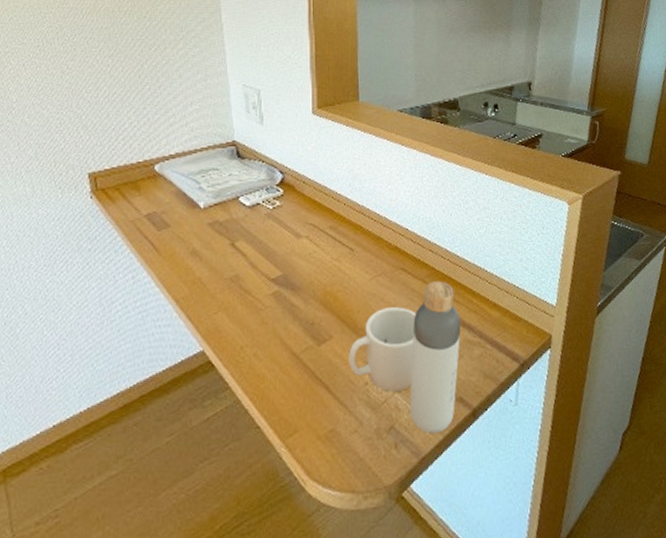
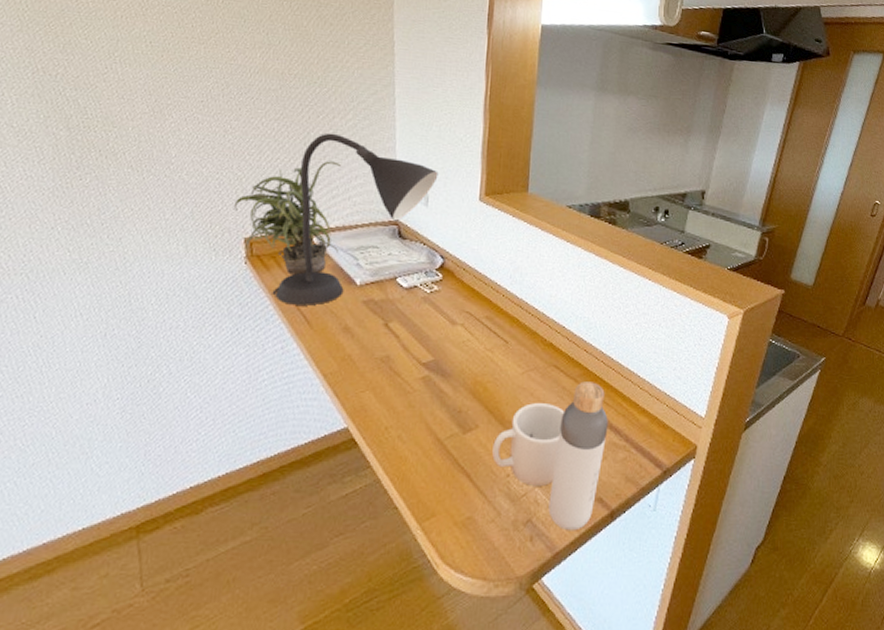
potted plant: none [77,90,181,205] -> present [234,161,342,275]
desk lamp: none [119,63,271,234] -> present [272,133,439,306]

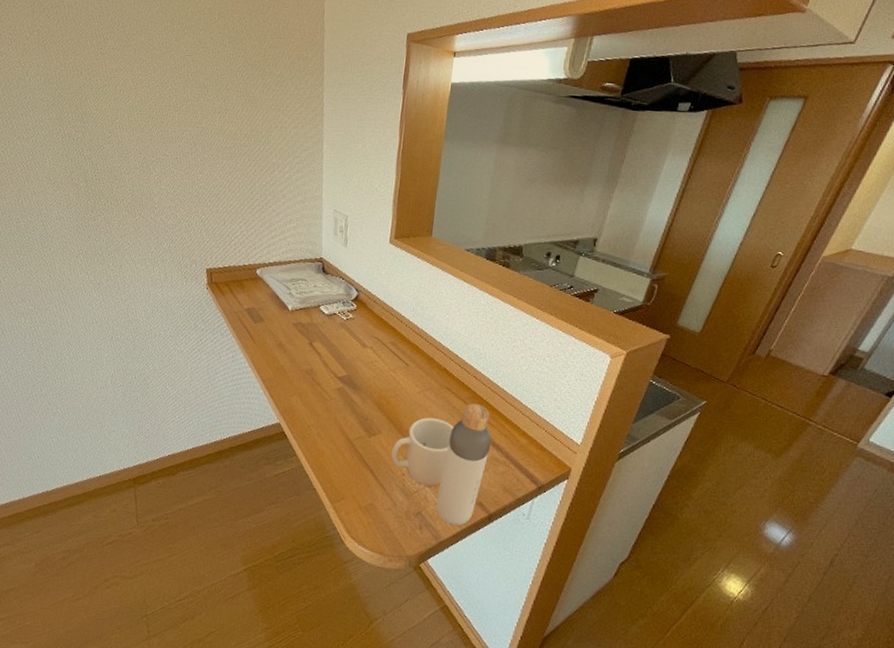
potted plant: present [234,161,342,275] -> none [199,207,280,300]
desk lamp: present [272,133,439,306] -> none [226,183,356,325]

